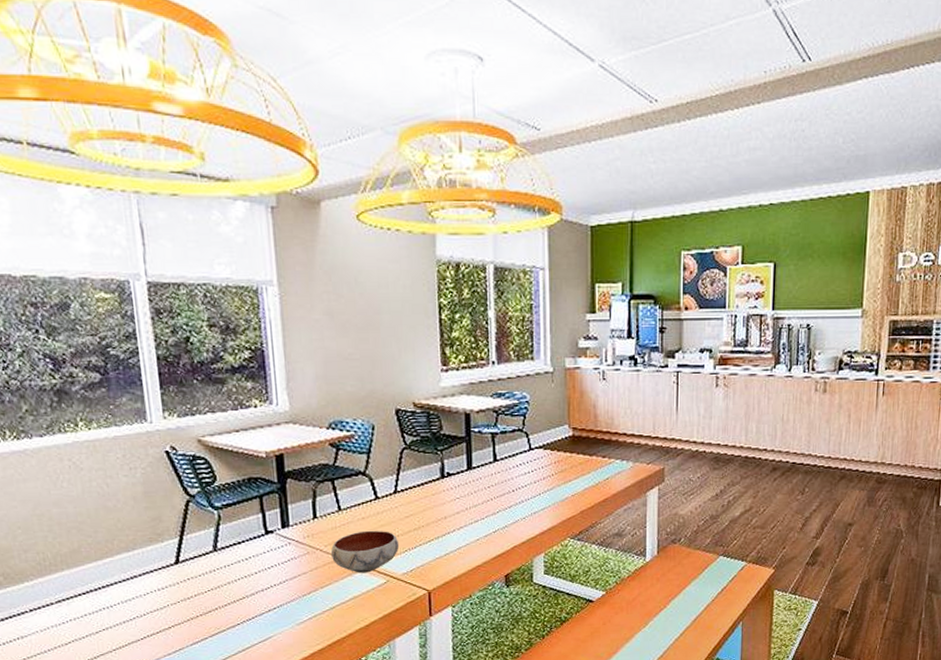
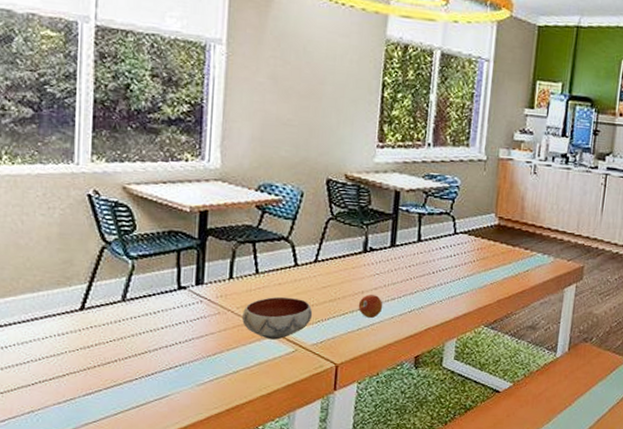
fruit: none [442,519,468,543] -> present [358,294,383,319]

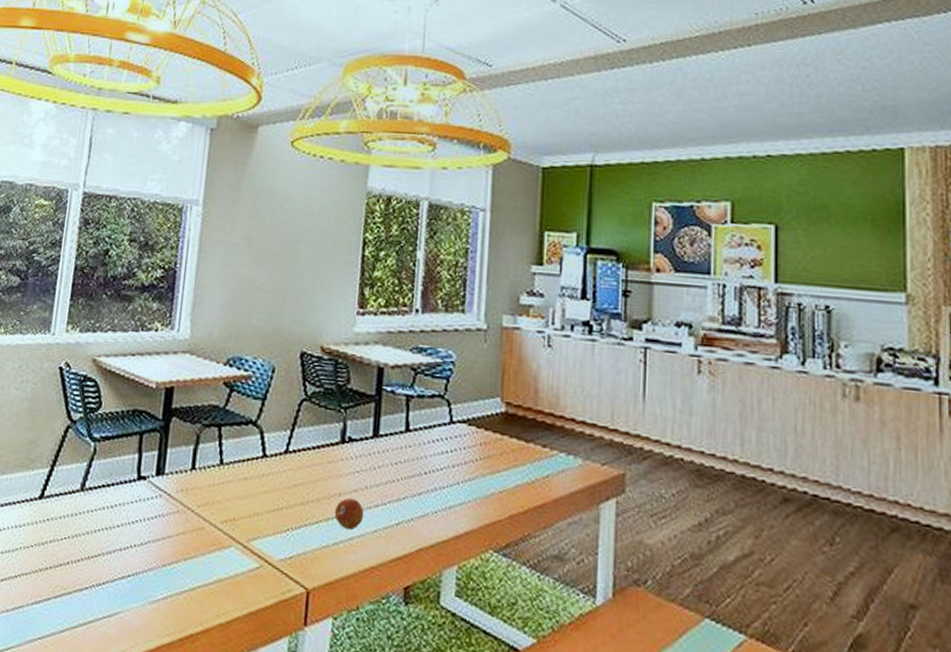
bowl: present [241,296,313,340] -> none [202,494,282,551]

